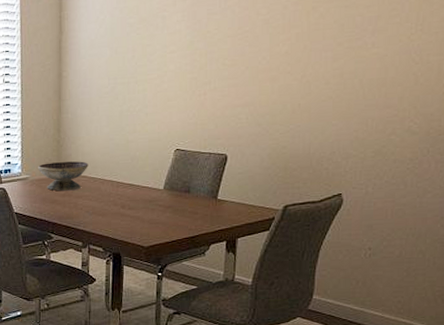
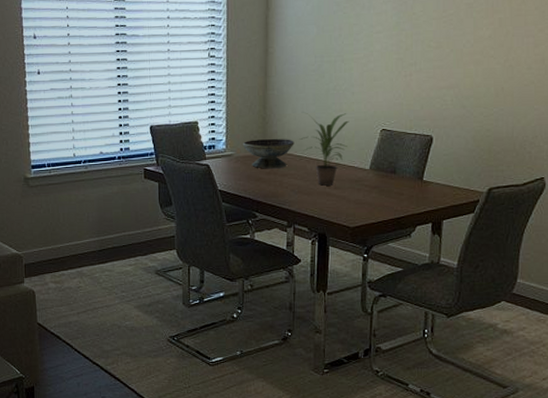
potted plant: none [93,134,143,206] -> present [299,112,350,186]

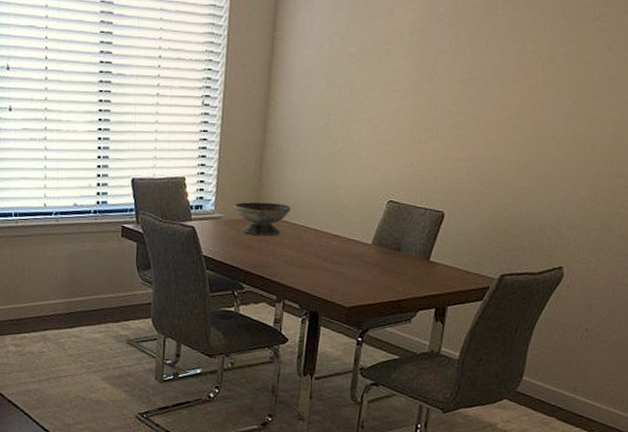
potted plant: present [299,112,350,186] -> none [296,175,354,259]

